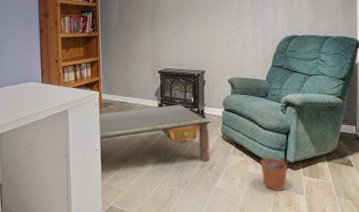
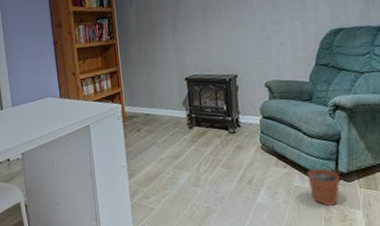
coffee table: present [98,105,211,162] -> none [124,114,248,175]

